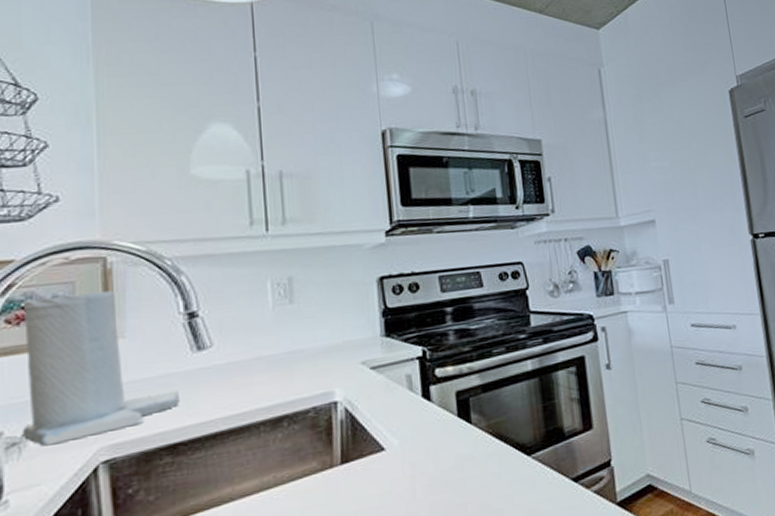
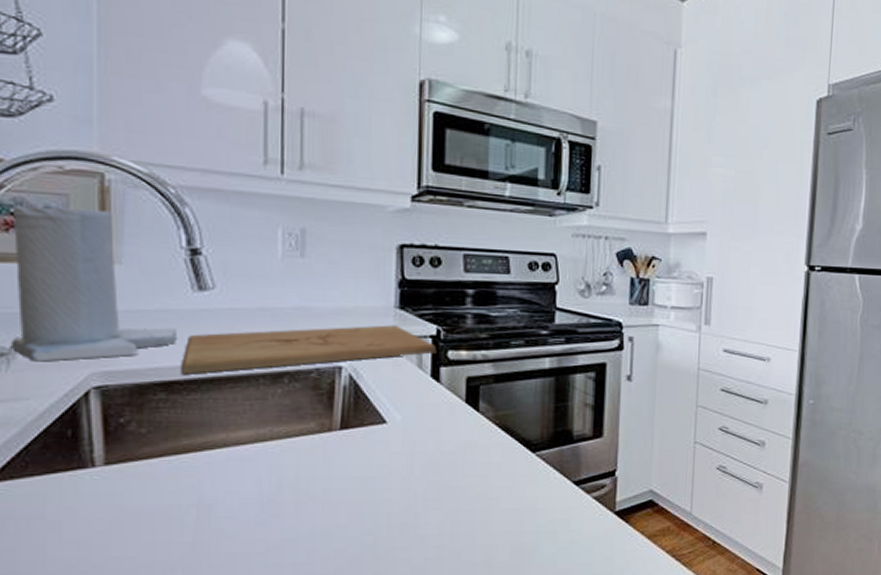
cutting board: none [183,353,424,435] -> present [180,325,436,374]

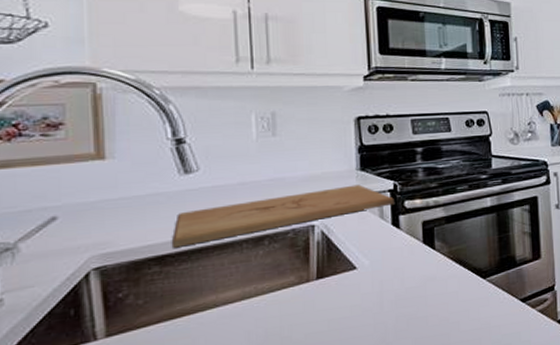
paper towel: present [10,205,176,362] -> none [13,114,167,252]

